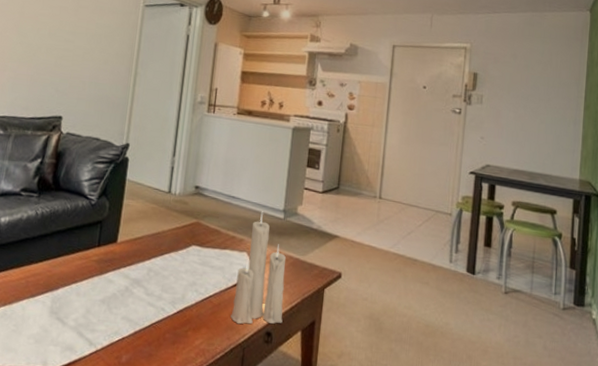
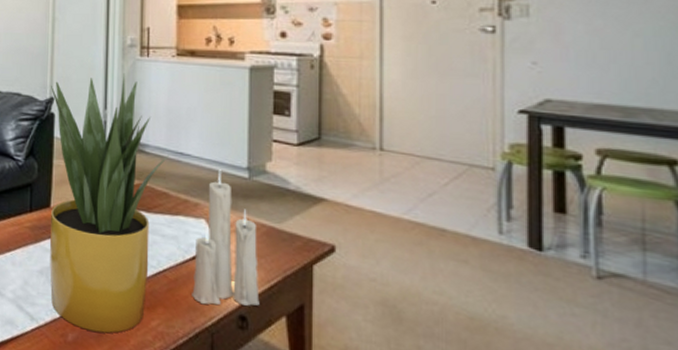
planter: none [110,126,223,353] -> present [50,73,169,334]

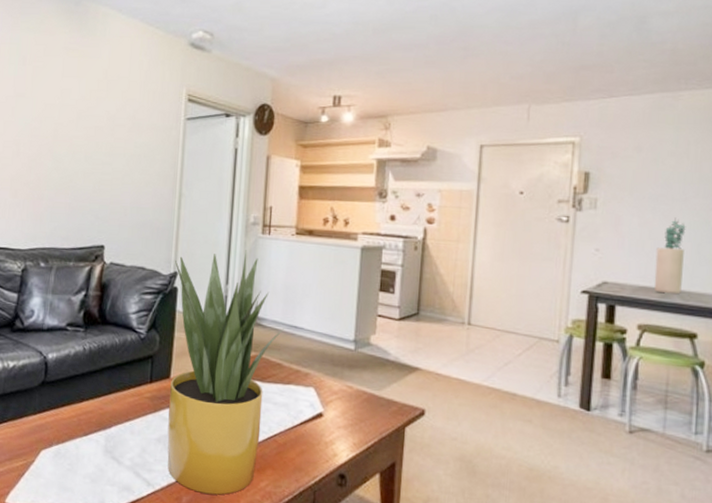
candle: present [192,169,260,307] -> none [298,342,359,466]
vase: none [612,23,651,113] -> present [653,217,686,295]

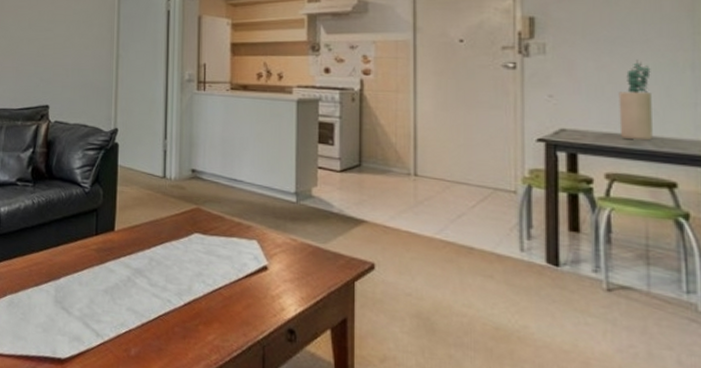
planter: present [167,250,284,495] -> none [114,106,224,348]

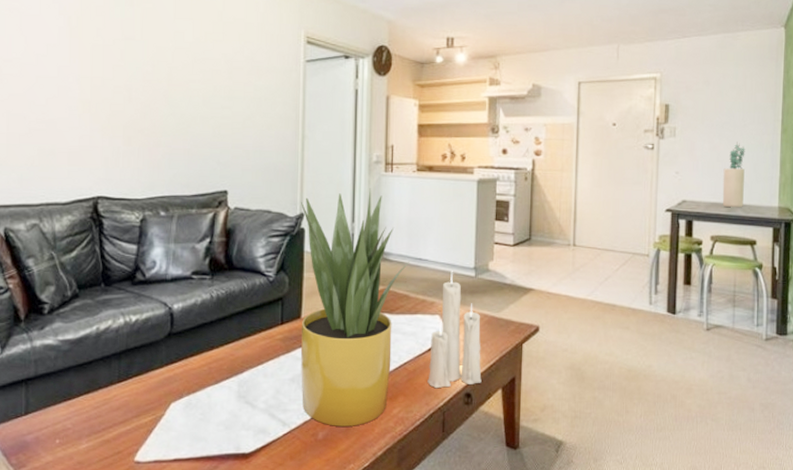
planter: none [114,106,224,348] -> present [301,188,409,426]
candle: none [245,194,307,321] -> present [427,271,482,389]

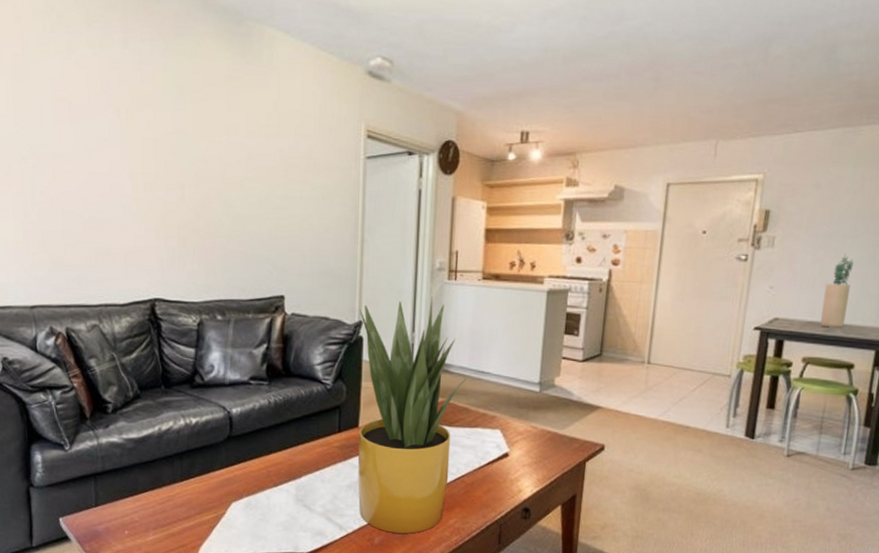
candle: present [427,271,482,389] -> none [485,385,543,502]

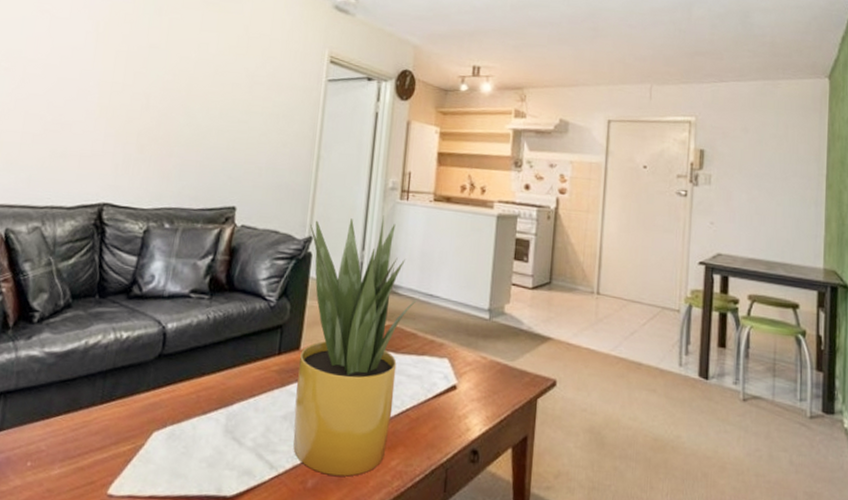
vase: present [819,254,854,328] -> none [761,195,787,267]

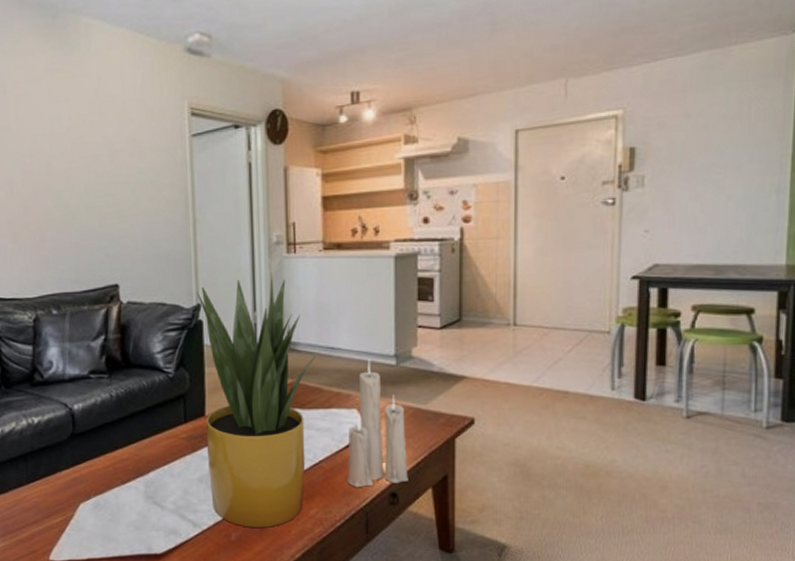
candle: none [431,311,493,442] -> present [347,360,408,488]

